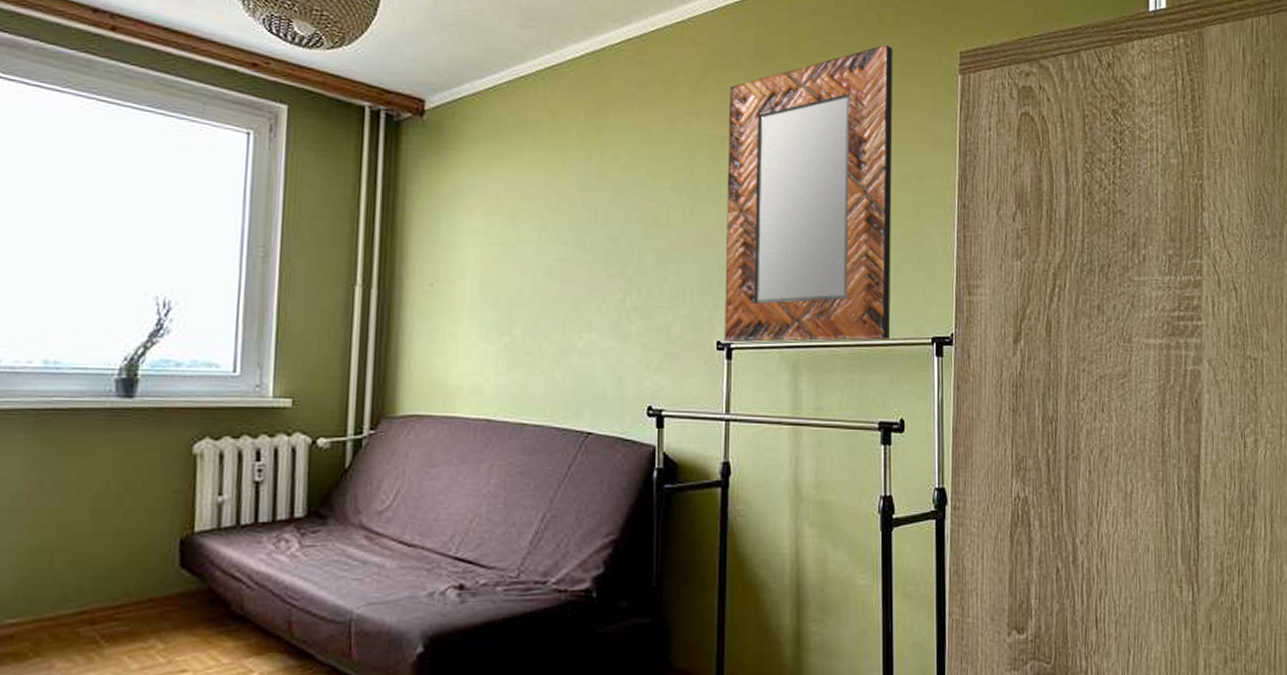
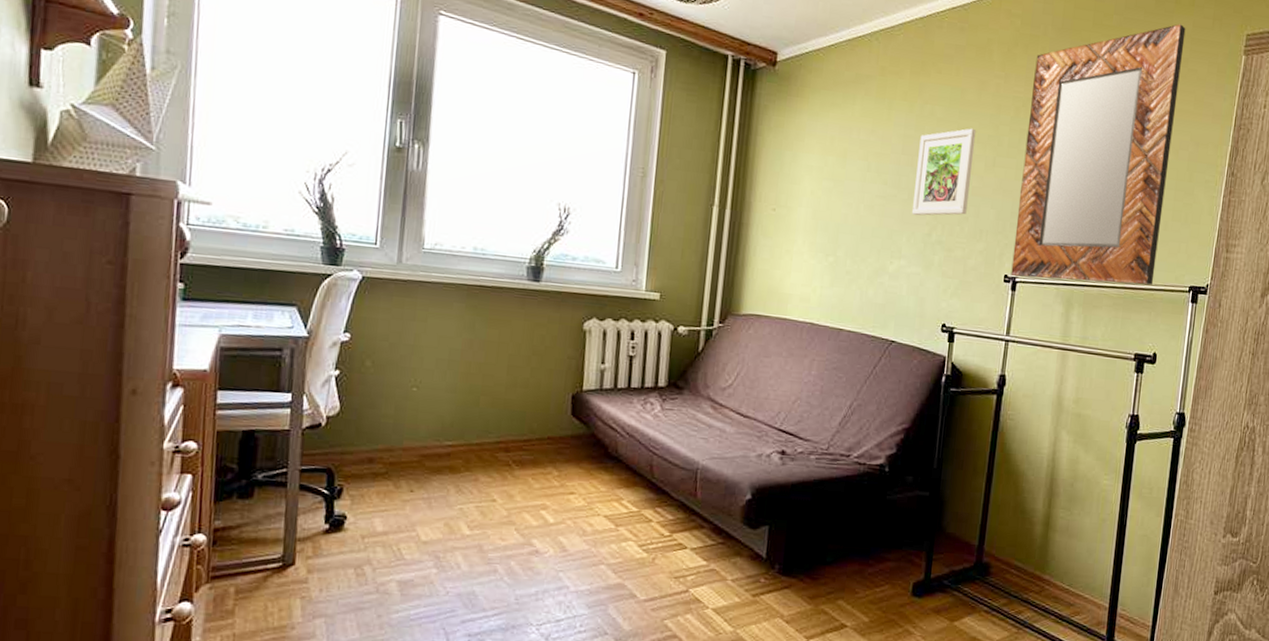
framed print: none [601,173,669,280] -> present [912,128,977,216]

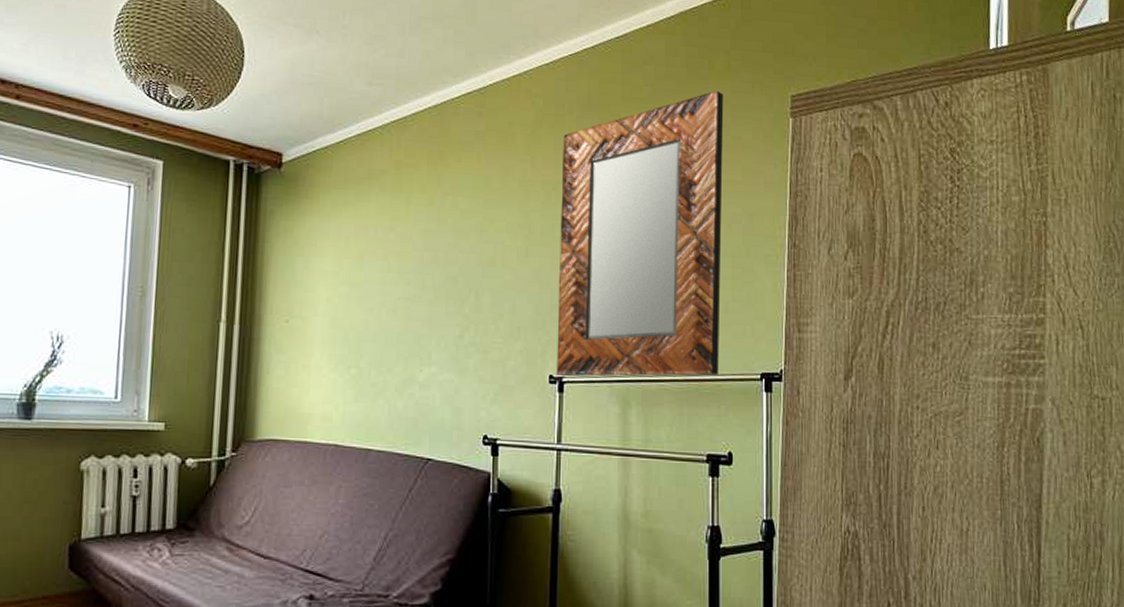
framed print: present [912,128,977,216] -> none [441,217,505,317]

